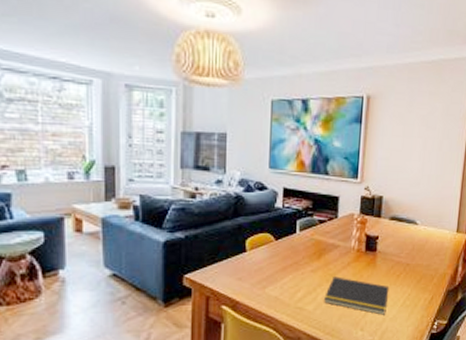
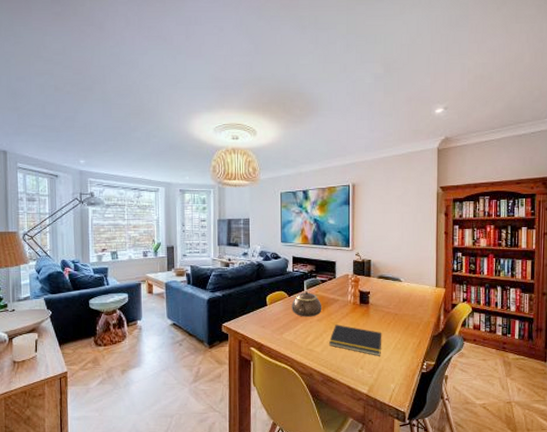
teapot: none [279,234,318,267] -> present [292,291,322,317]

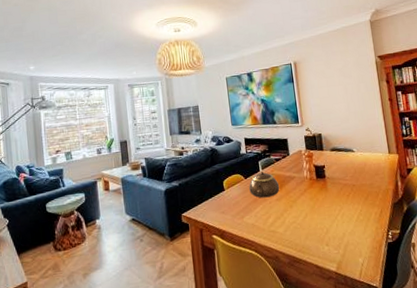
notepad: present [329,324,382,356] -> none [291,202,345,231]

